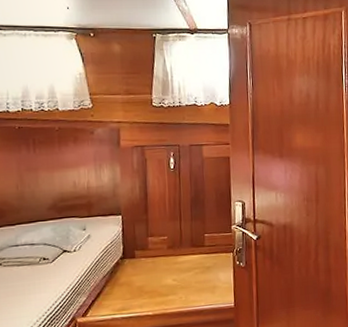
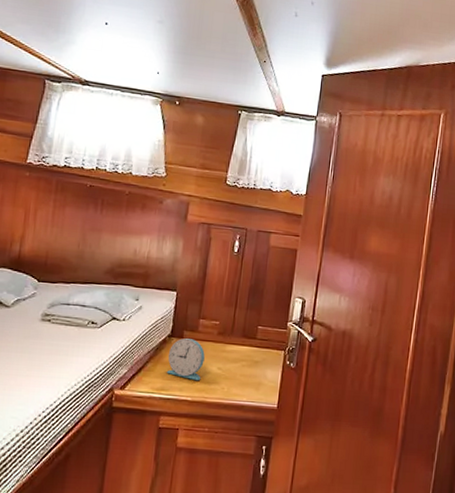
alarm clock: none [123,257,159,296] -> present [166,338,205,381]

